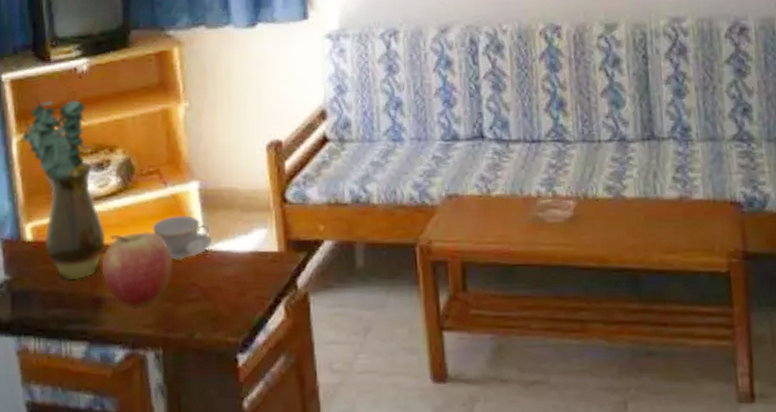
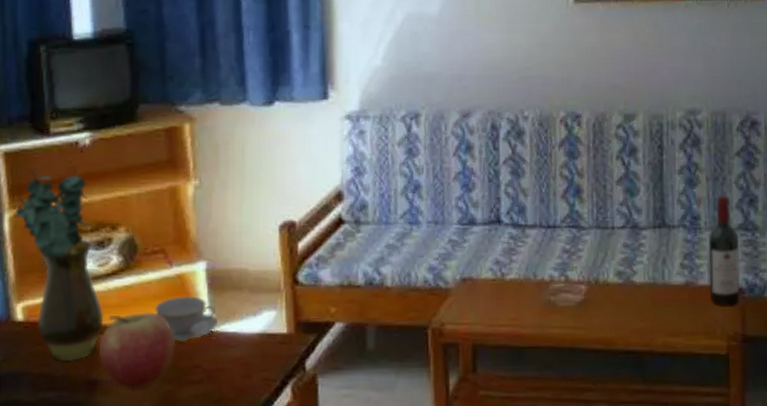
wine bottle: none [701,105,739,221] -> present [708,195,740,306]

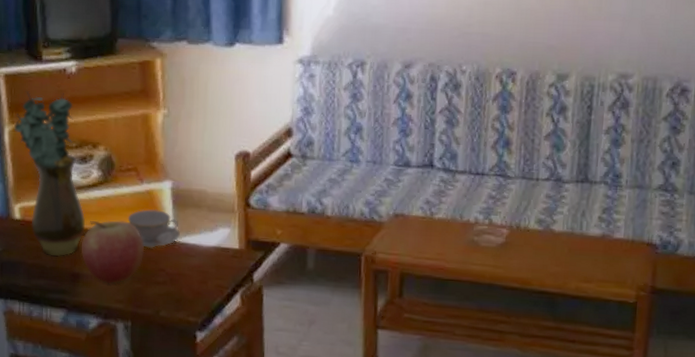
wine bottle: present [708,195,740,306] -> none [623,156,659,260]

